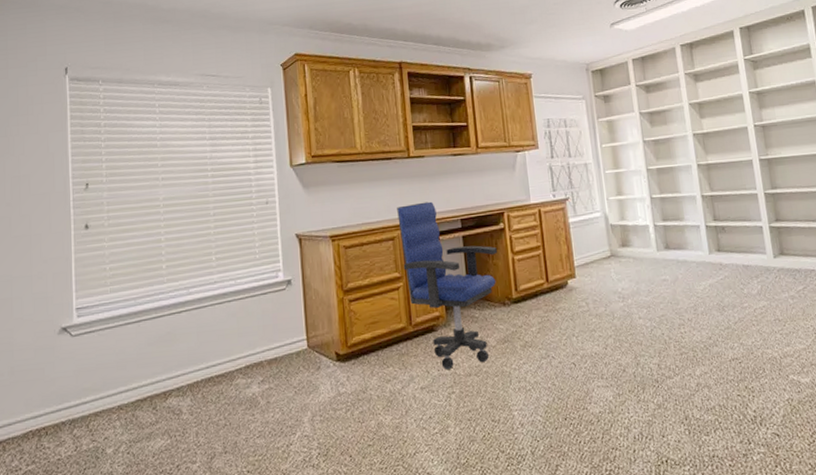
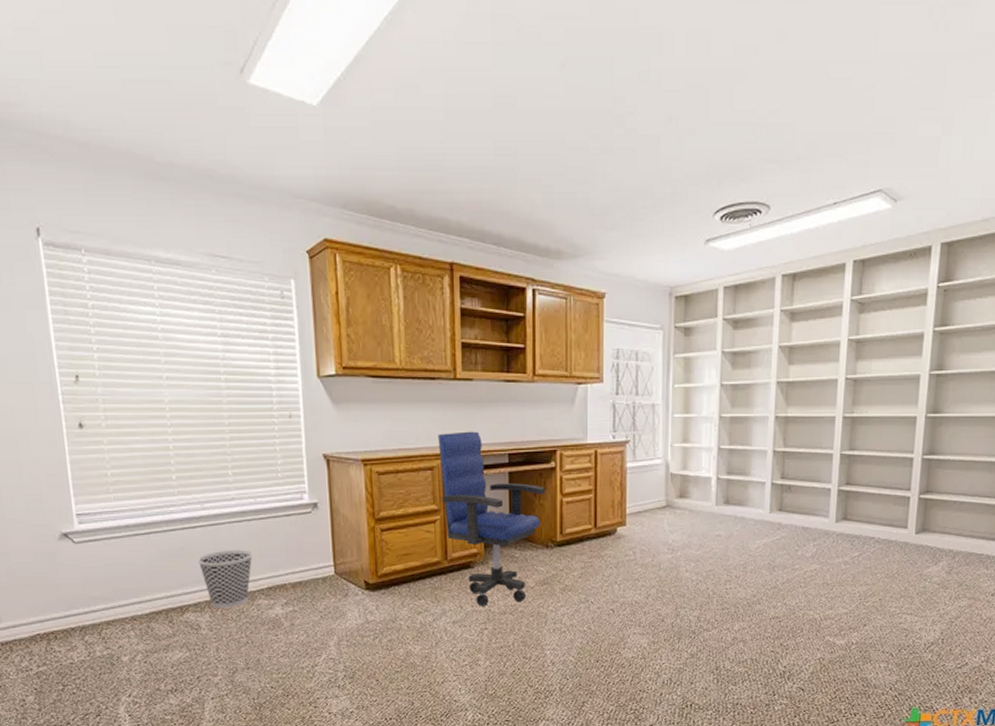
wastebasket: none [182,330,232,391] -> present [197,549,253,608]

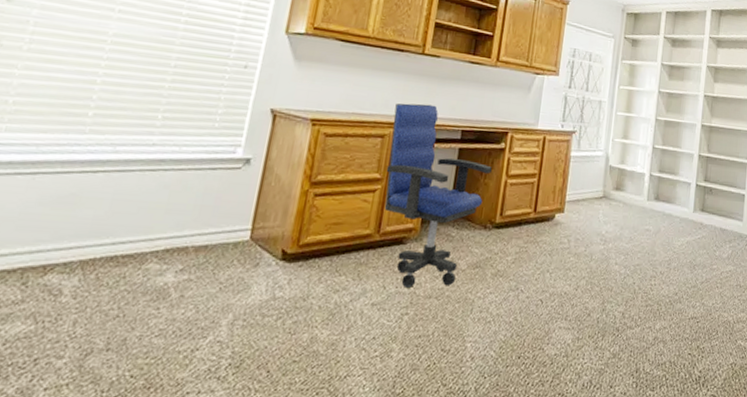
wastebasket: present [197,549,253,608] -> none [86,201,159,271]

